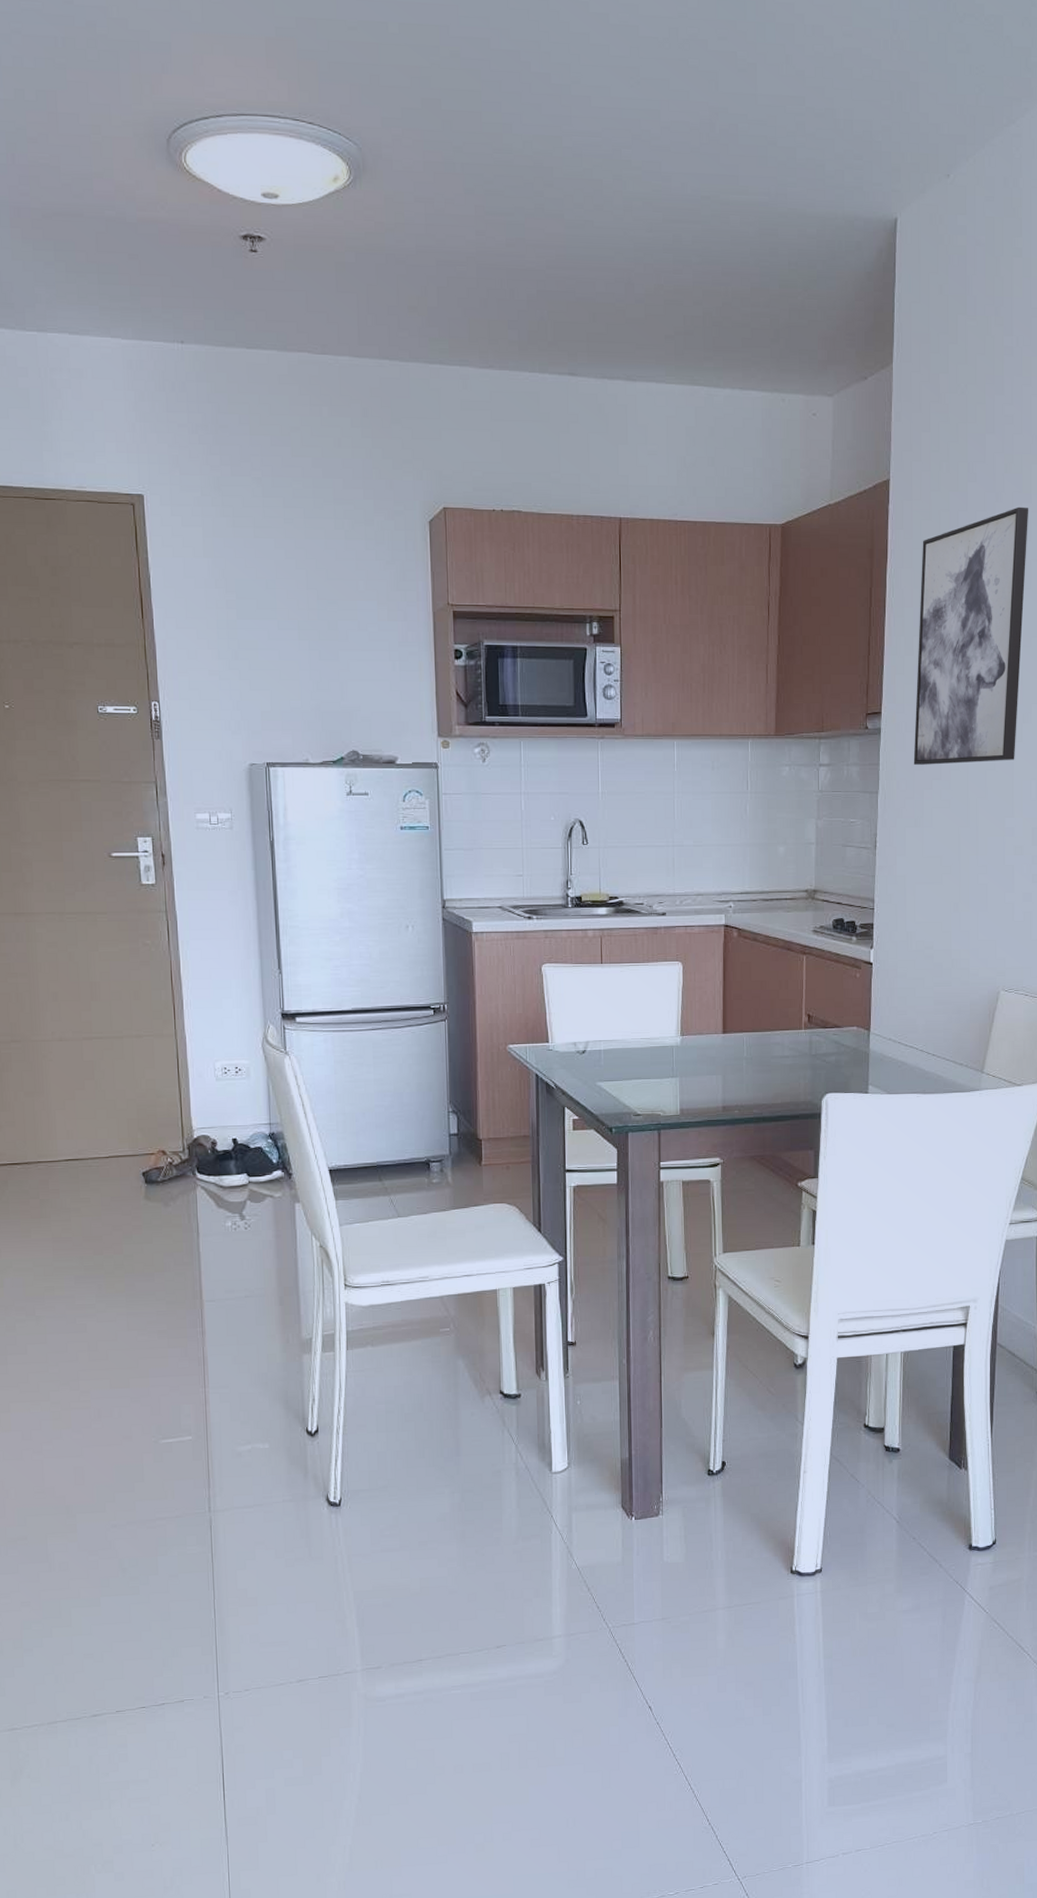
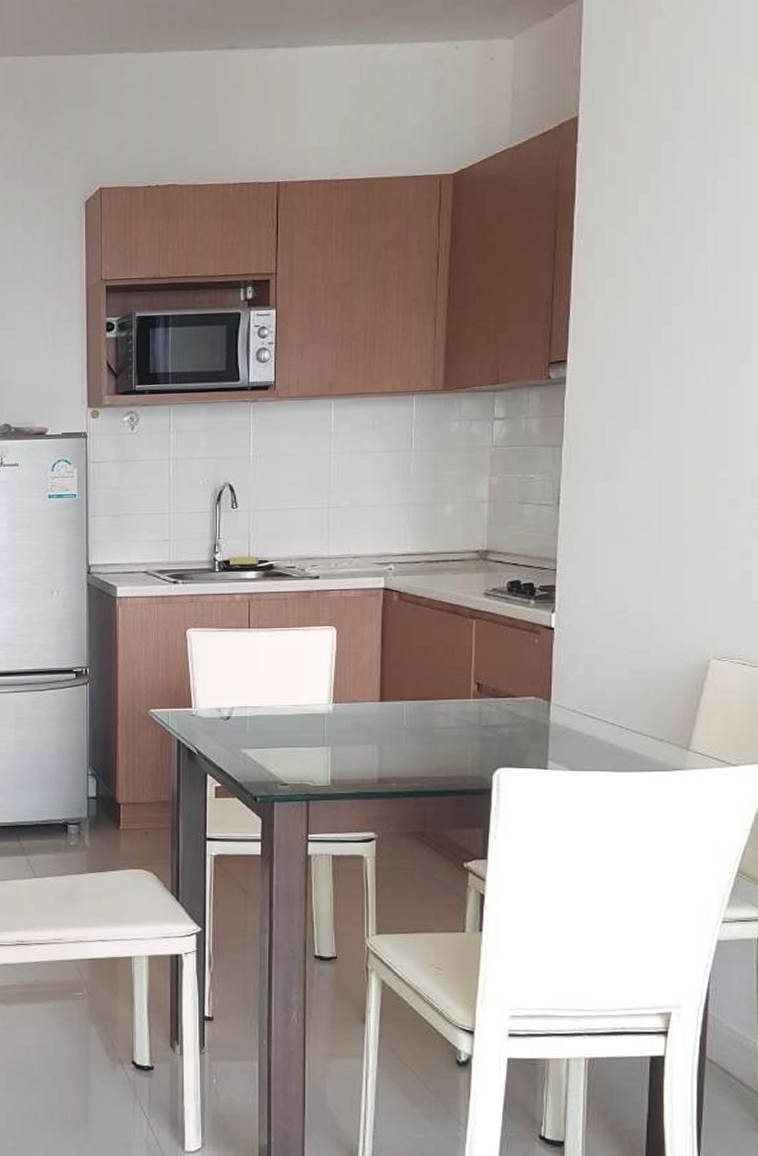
wall art: present [913,506,1029,765] -> none [604,130,748,414]

